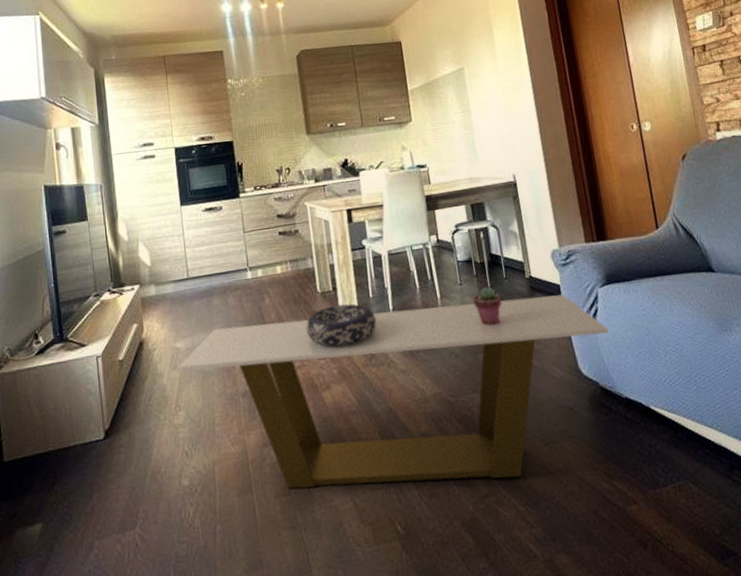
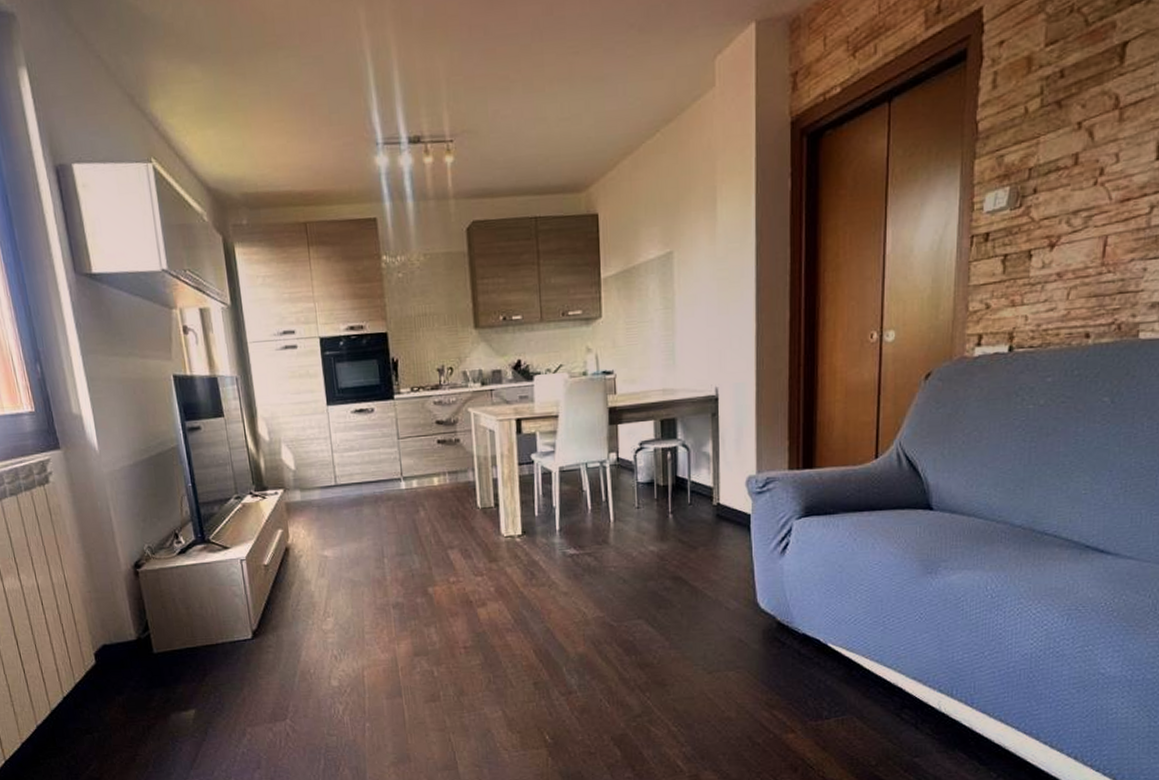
coffee table: present [177,294,609,489] -> none [325,525,798,701]
decorative bowl: present [306,303,377,347] -> none [463,521,541,565]
potted succulent: present [473,287,502,326] -> none [650,512,682,553]

